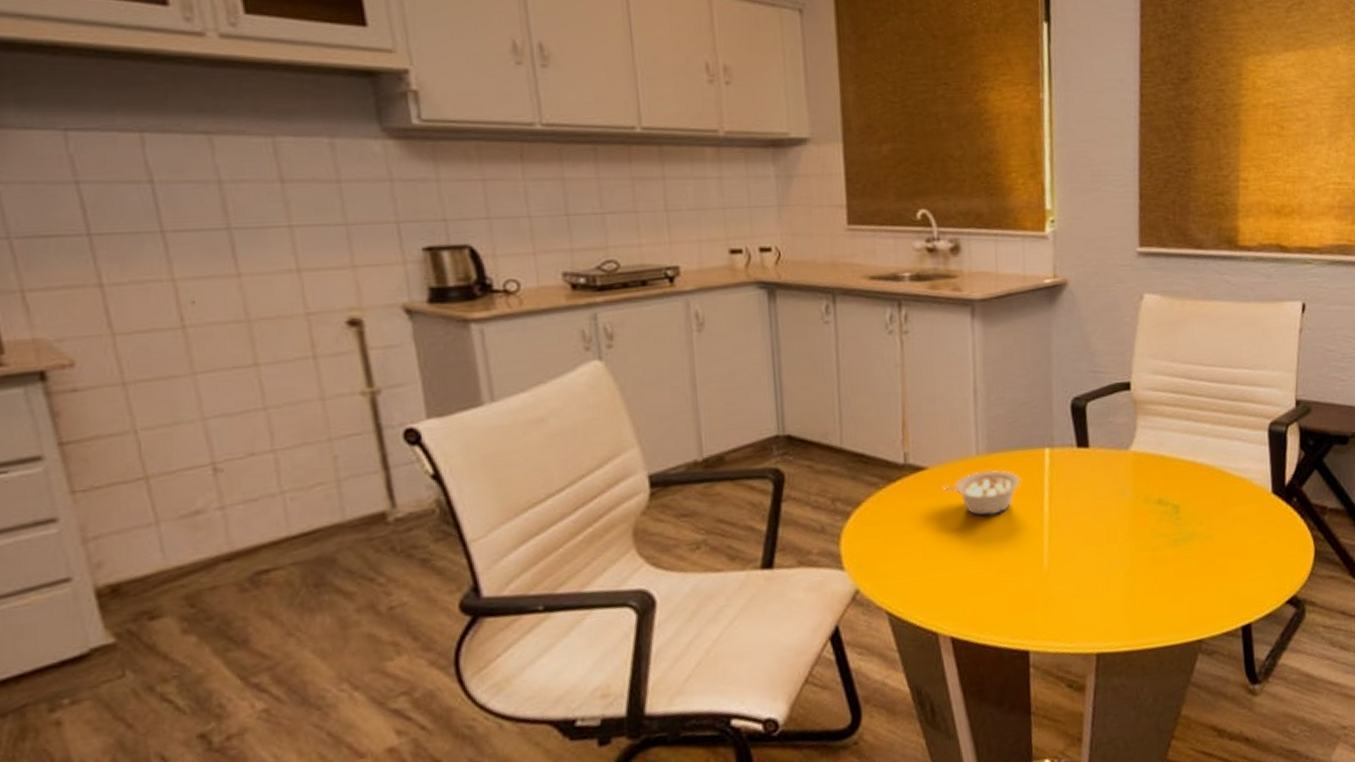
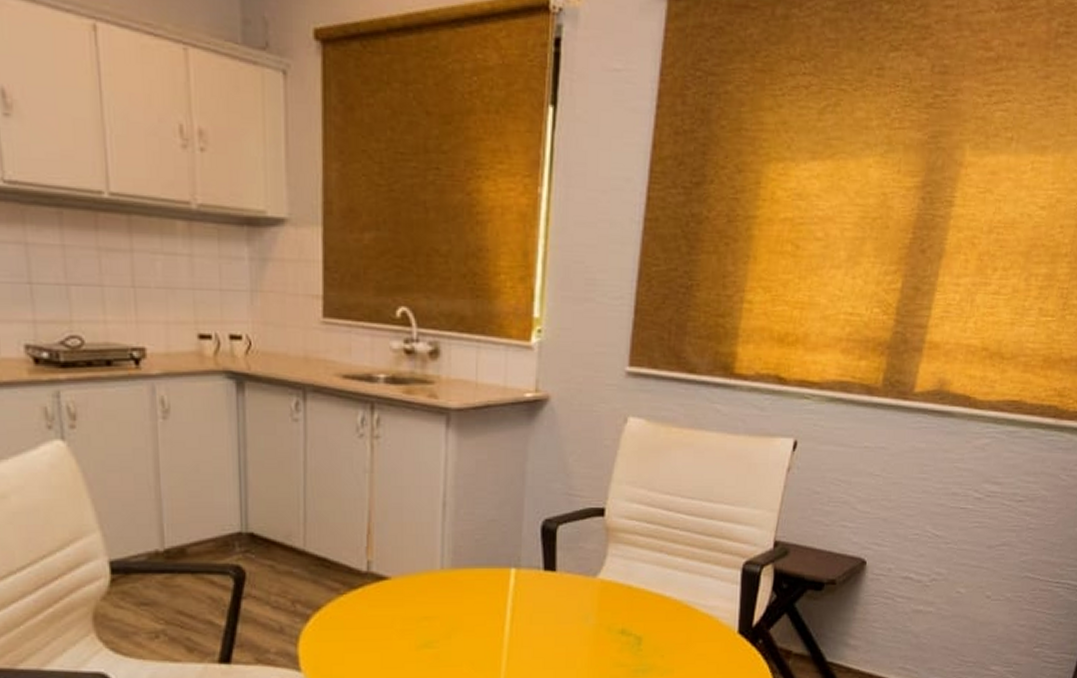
legume: present [944,470,1021,516] -> none [405,586,484,630]

